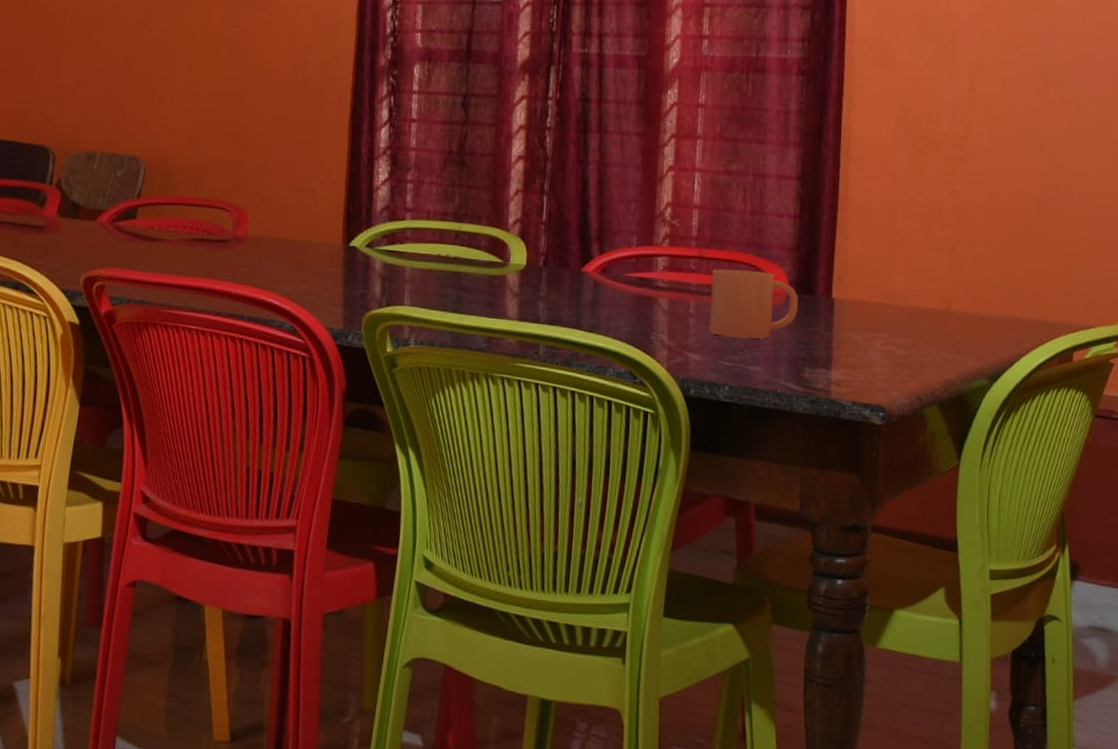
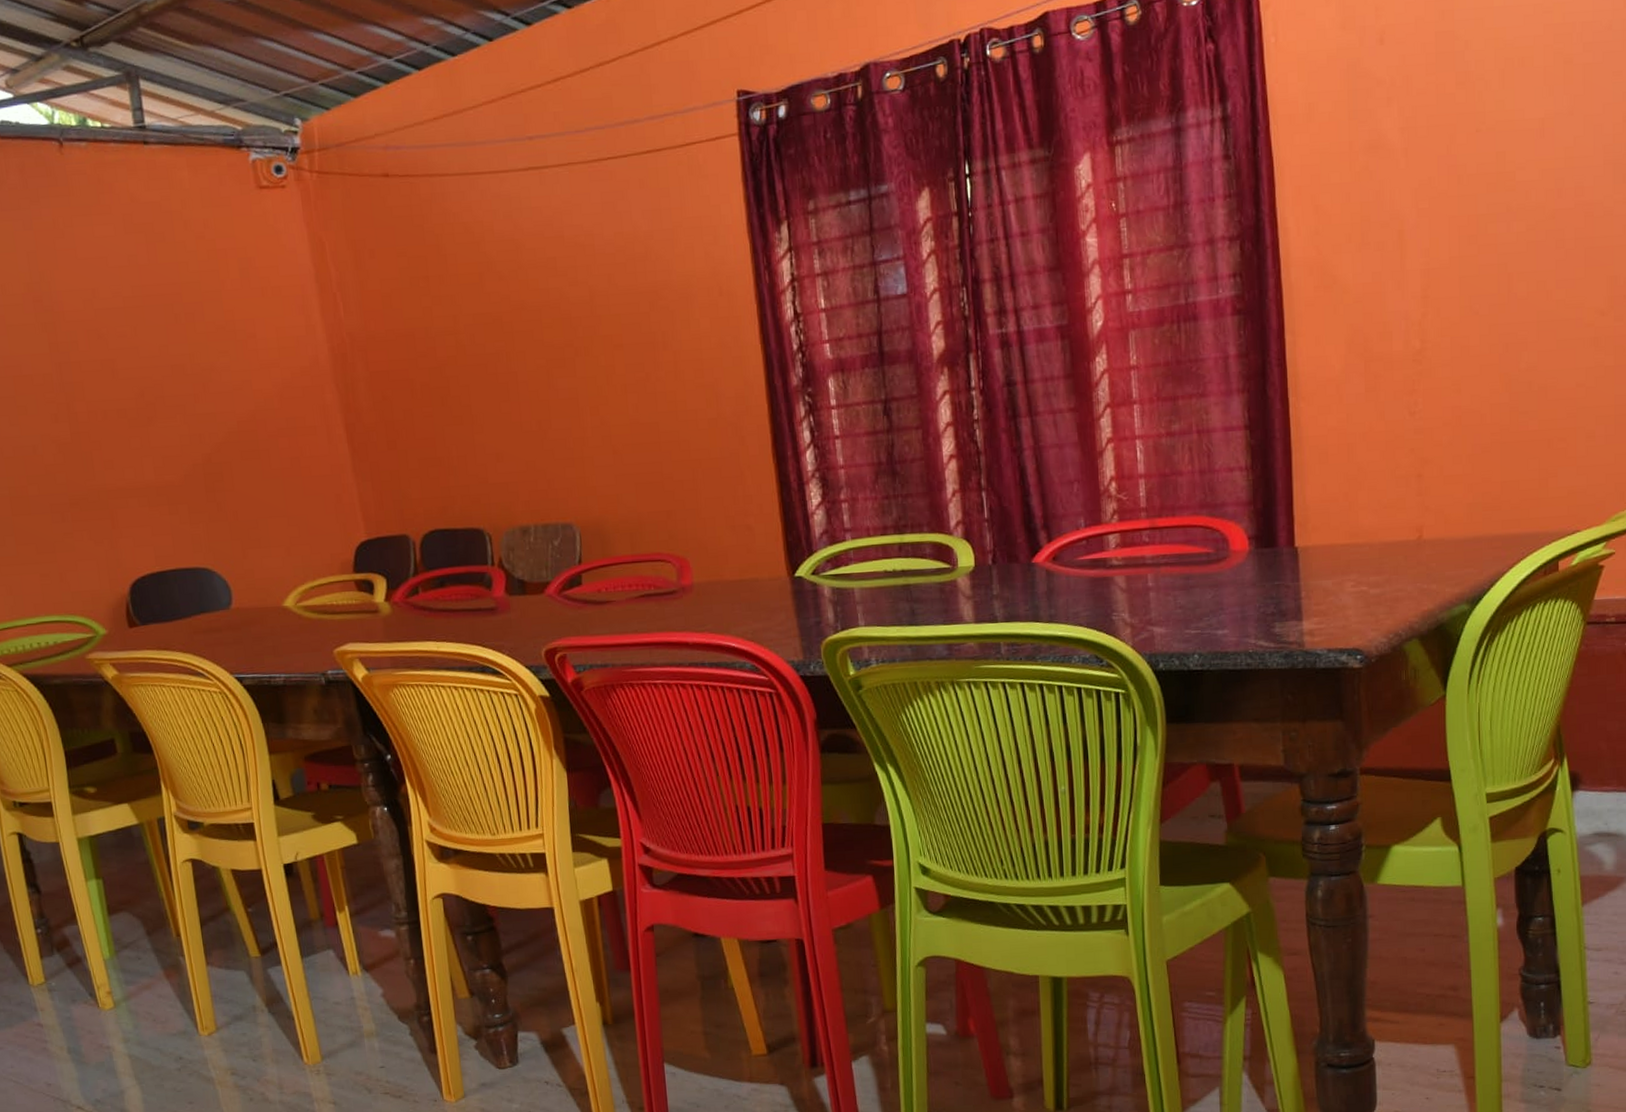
mug: present [708,269,799,339] -> none [1166,532,1261,605]

